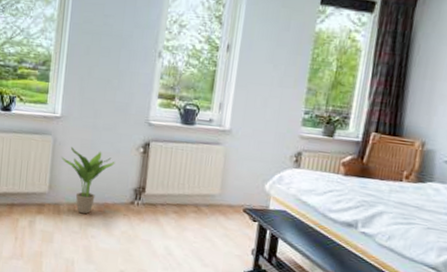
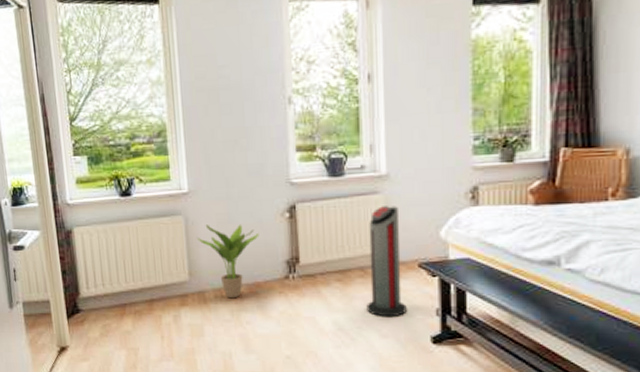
air purifier: none [194,156,235,251] -> present [366,206,407,318]

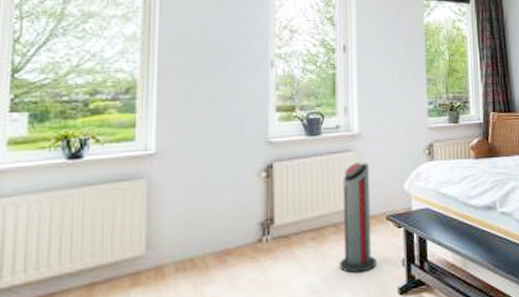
potted plant: present [197,224,259,299] -> none [161,186,233,271]

